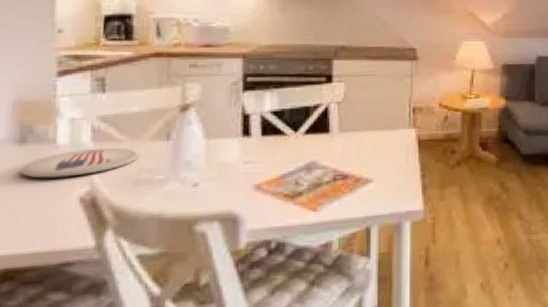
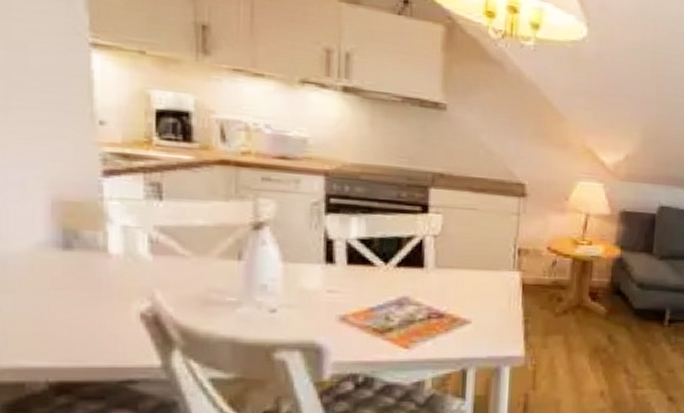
plate: present [20,147,140,179] -> none [67,261,208,291]

